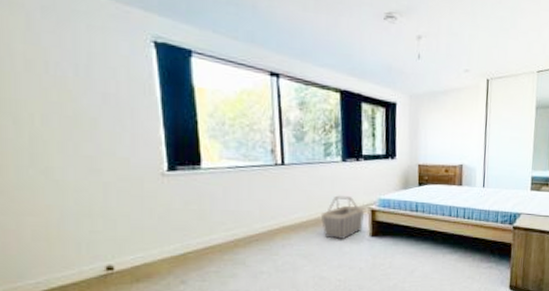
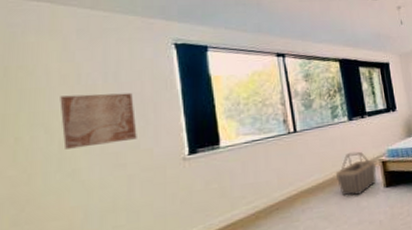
wall art: none [27,84,113,146] -> present [59,92,137,149]

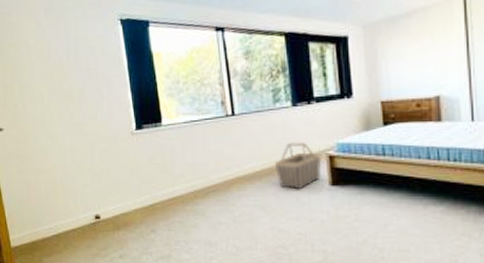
wall art: present [59,92,137,149] -> none [38,68,95,117]

